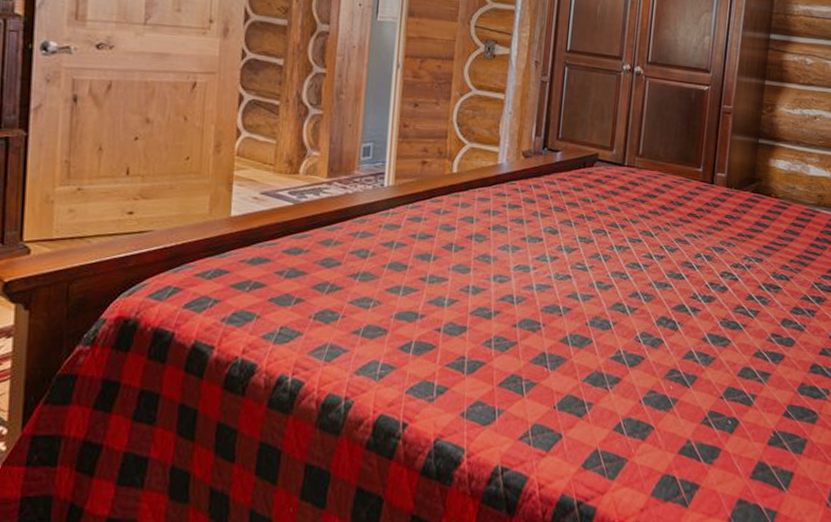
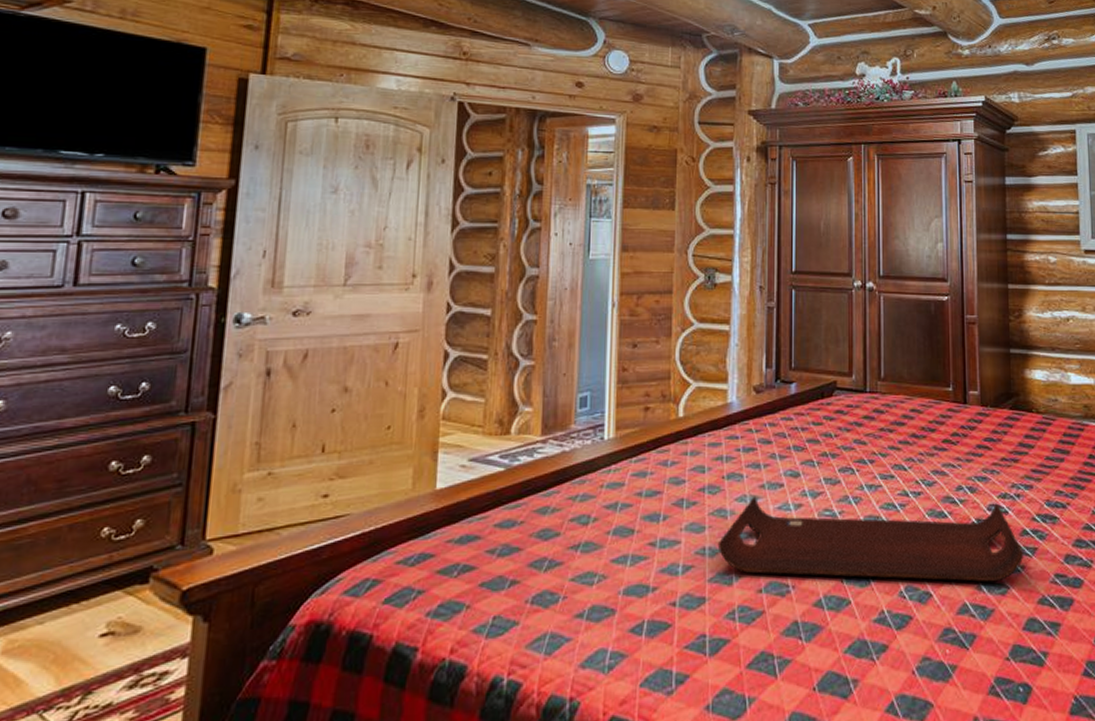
serving tray: none [480,246,747,336] -> present [717,496,1024,582]

